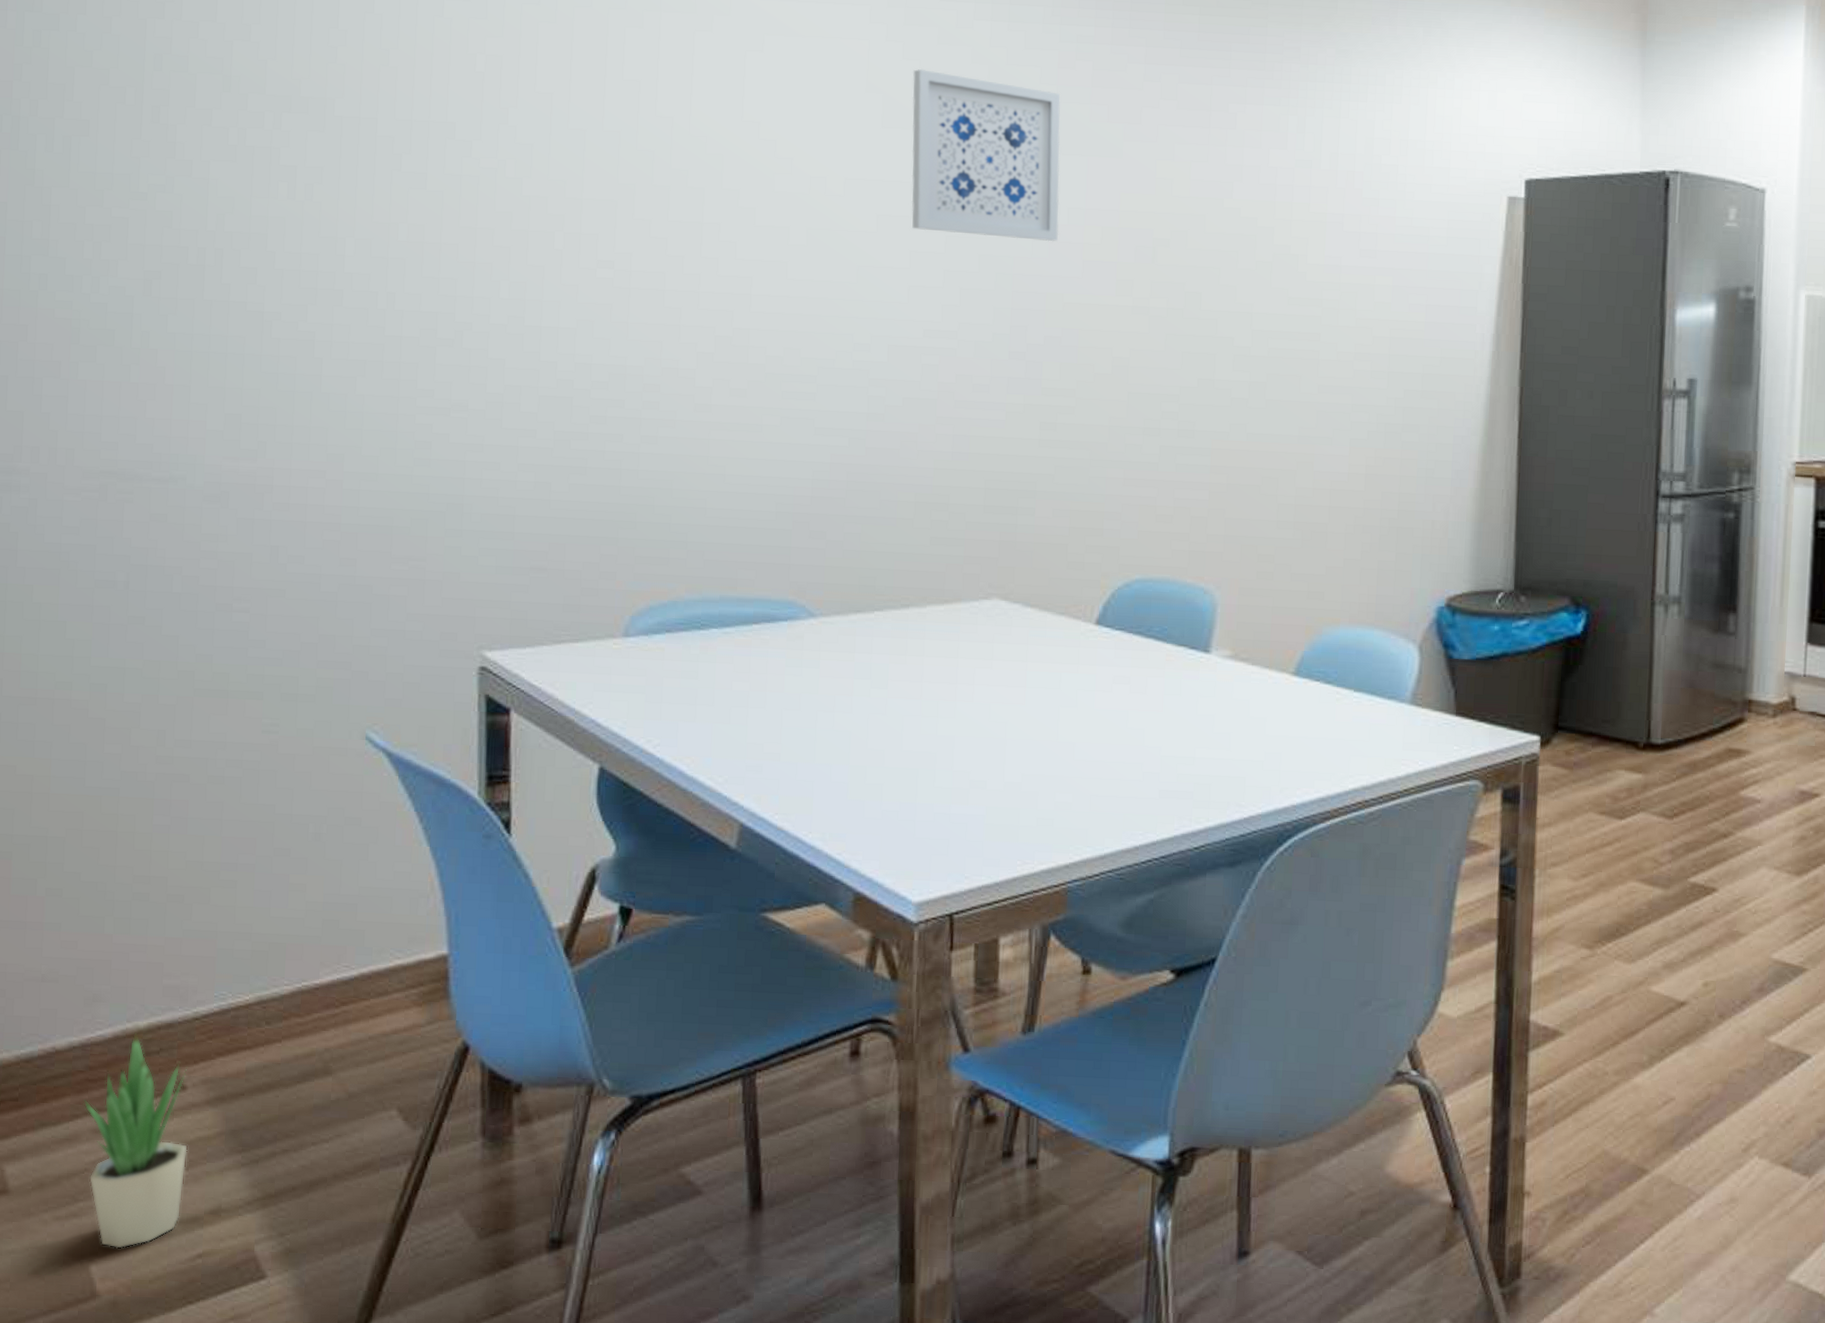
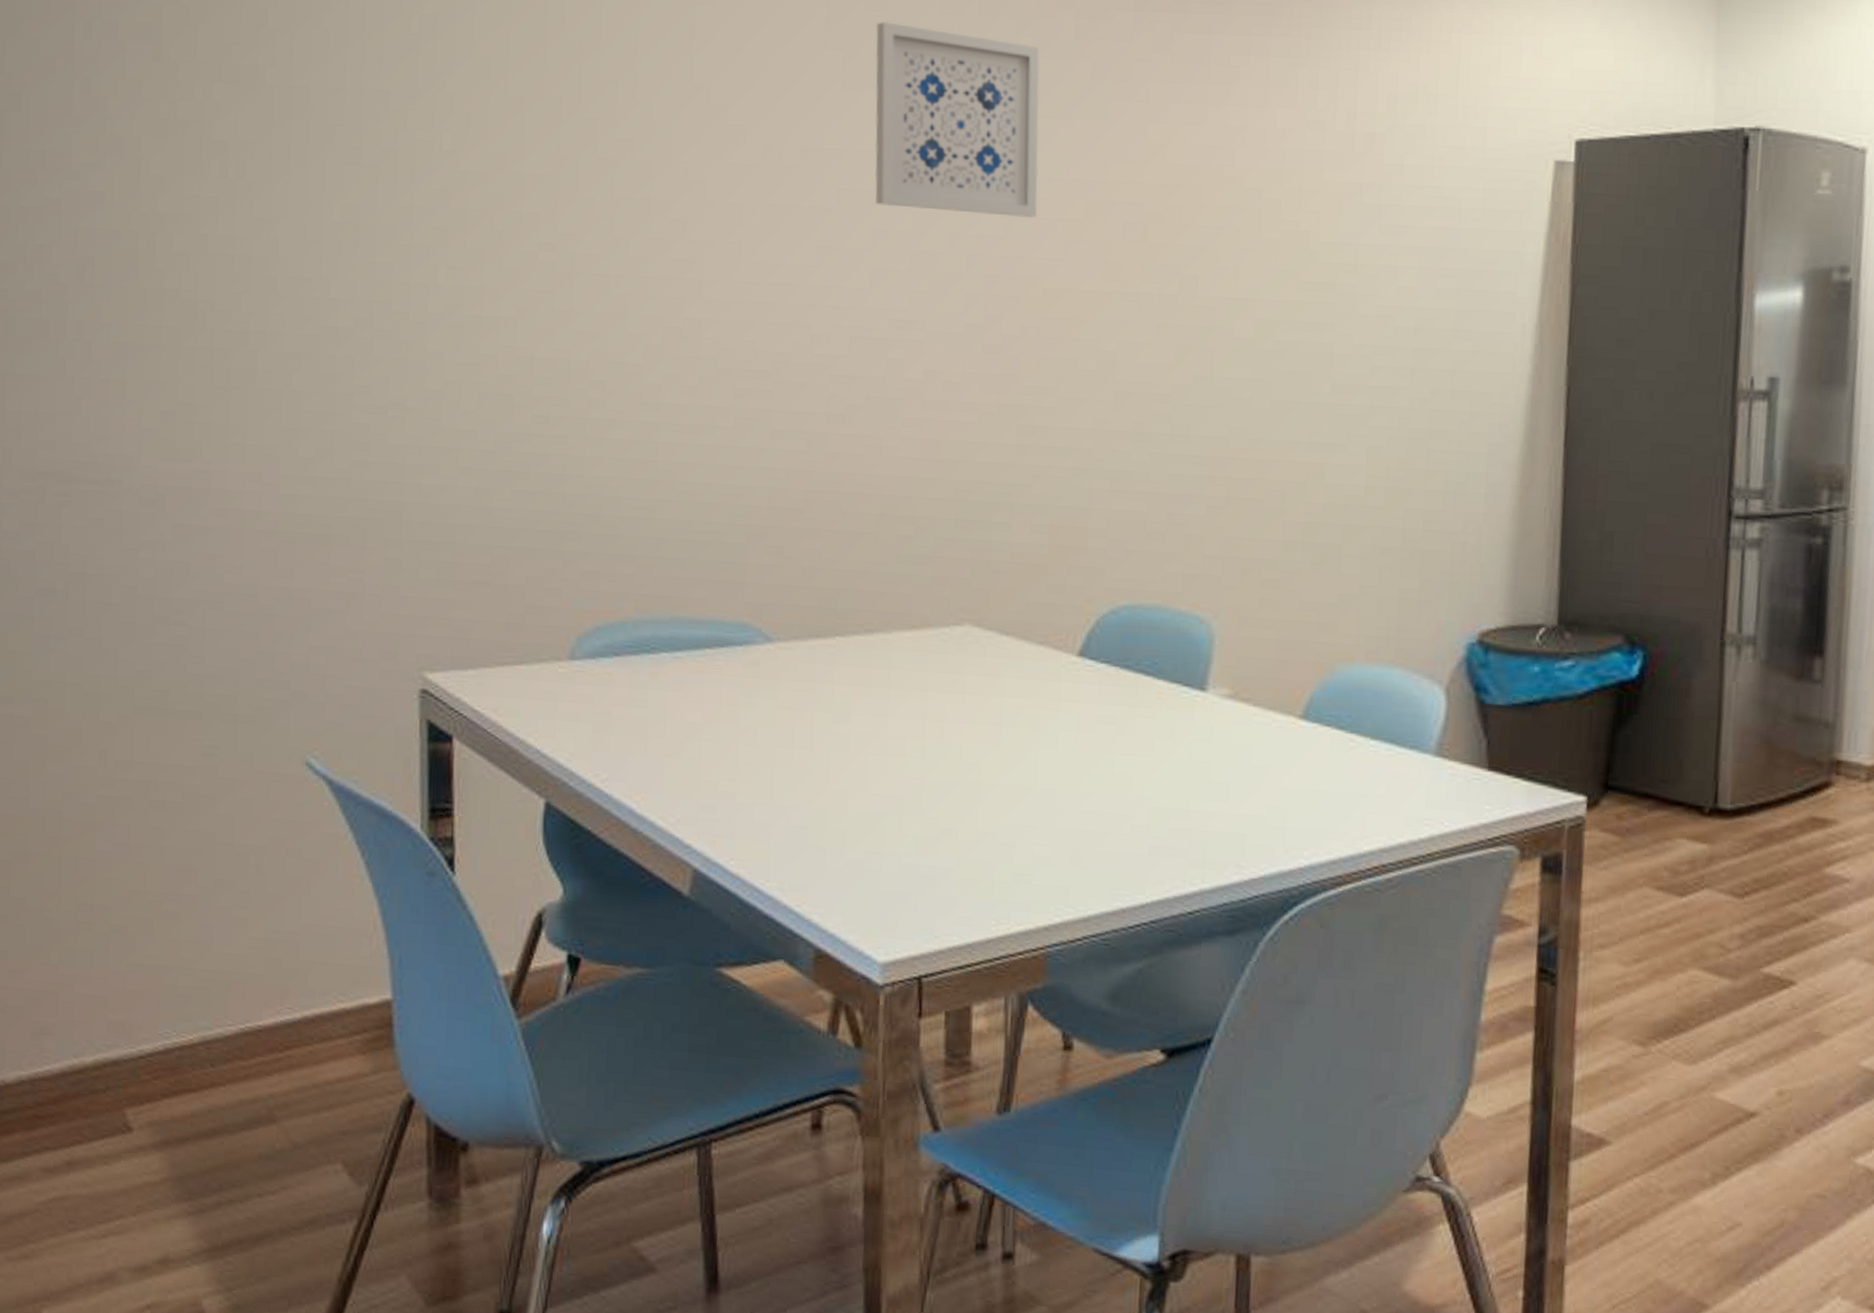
potted plant: present [83,1032,187,1249] -> none [33,1069,135,1295]

